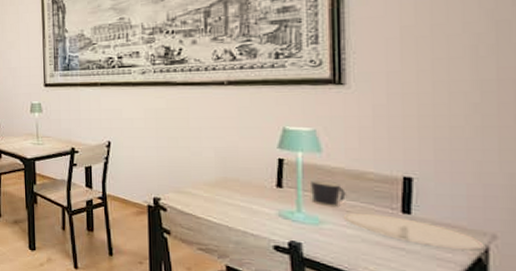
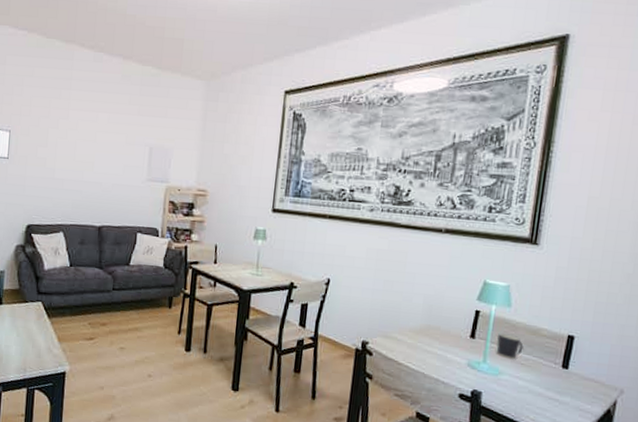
plate: present [343,212,484,251] -> none [517,365,614,403]

